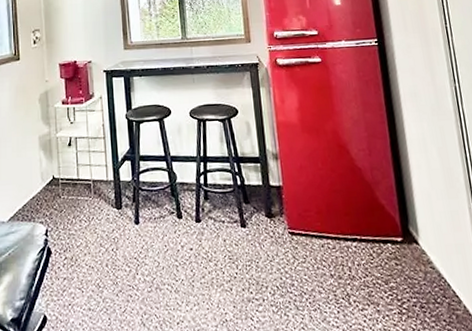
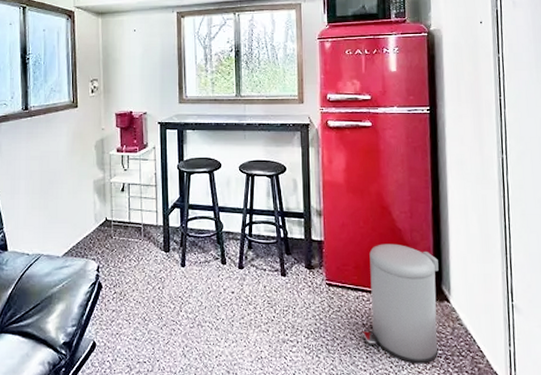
pedal bin: none [330,184,413,316] -> present [362,243,439,364]

